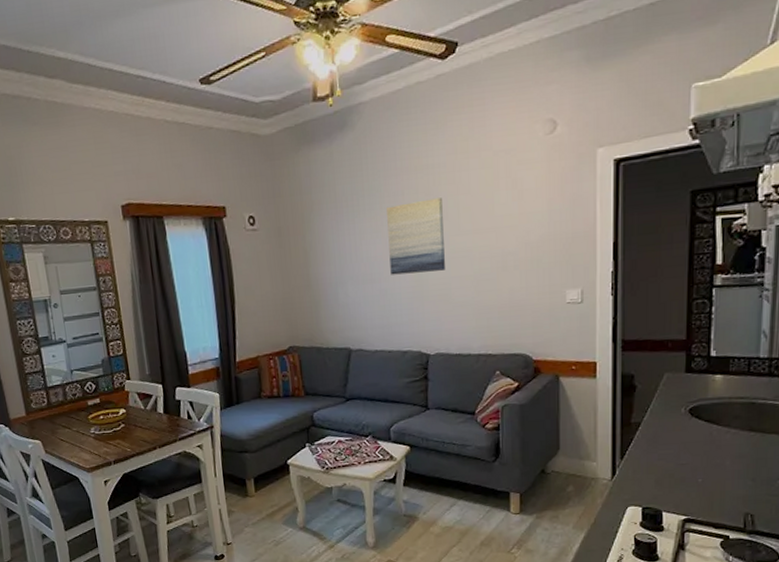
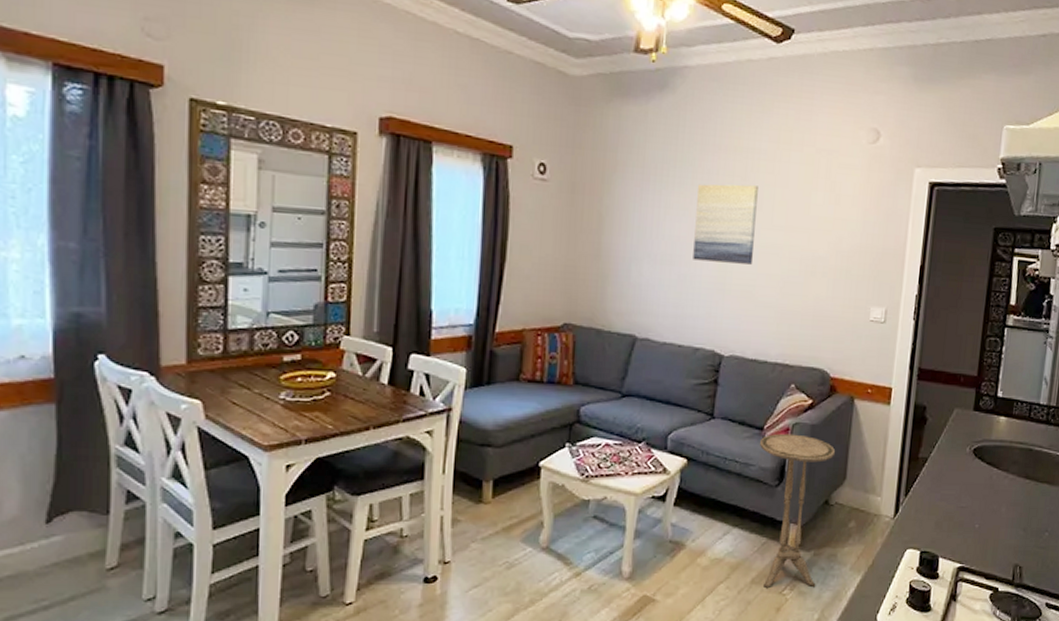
side table: none [474,414,547,549] -> present [760,433,836,589]

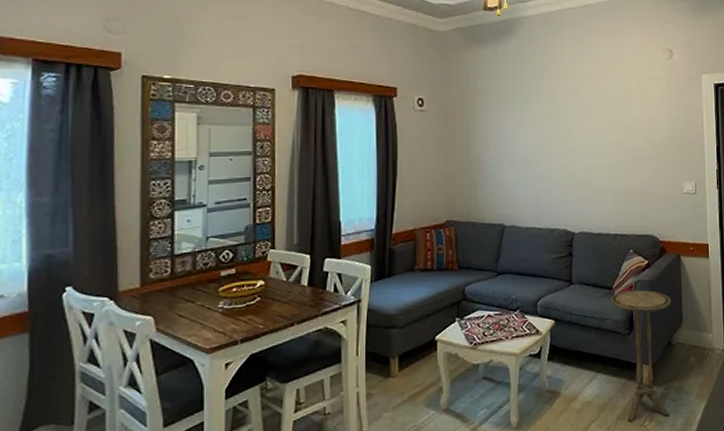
wall art: present [693,184,758,265] -> none [541,99,589,160]

